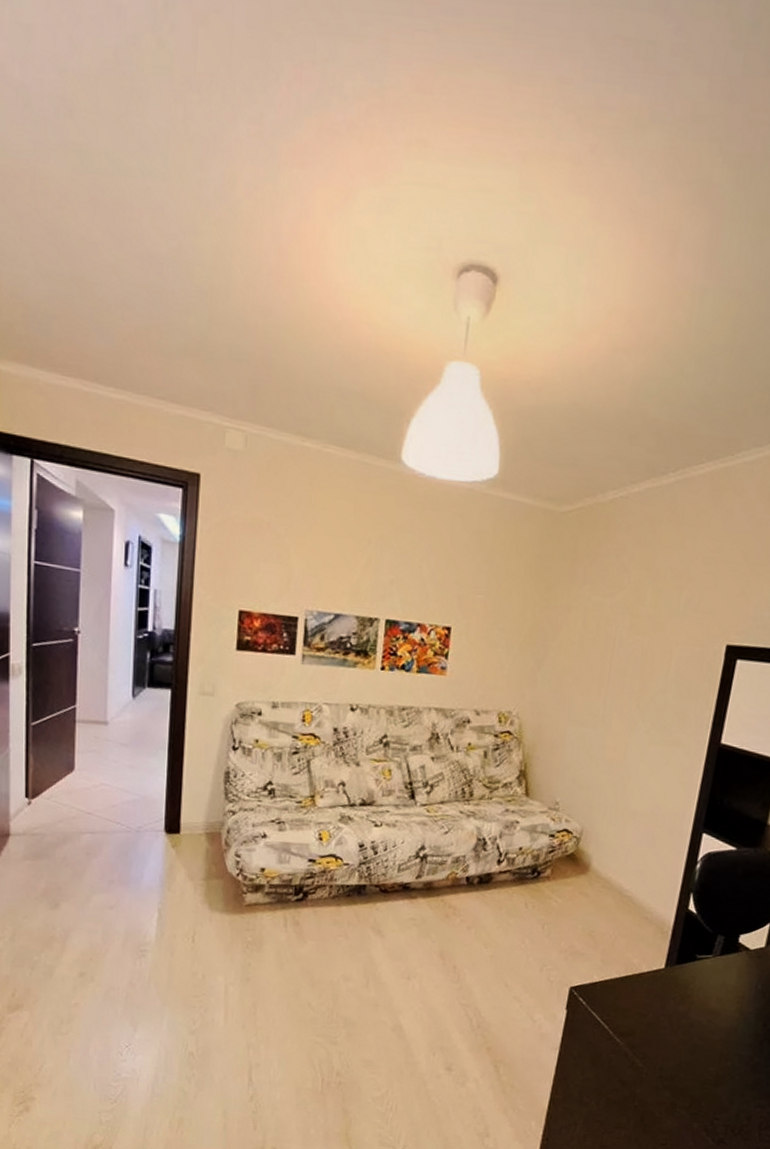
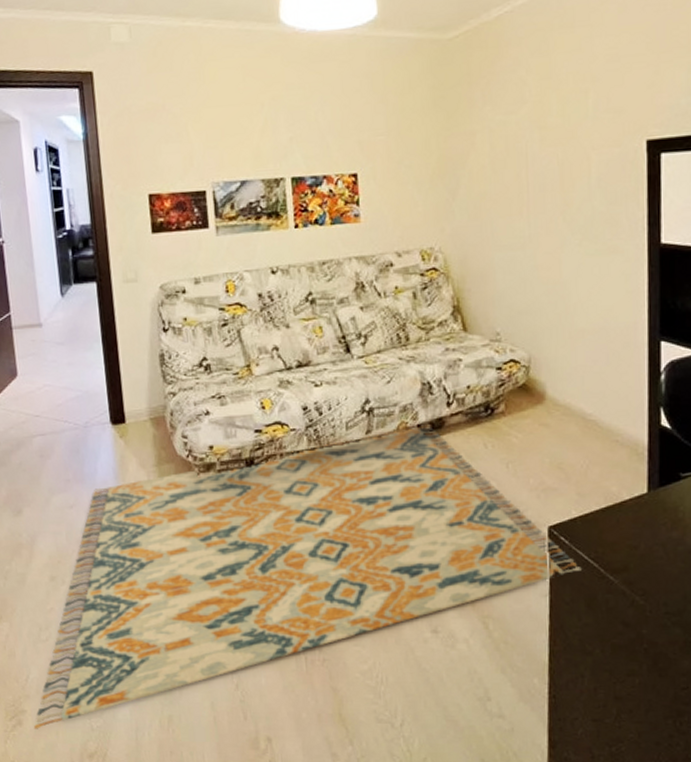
rug: none [40,878,593,1117] -> present [33,424,582,729]

